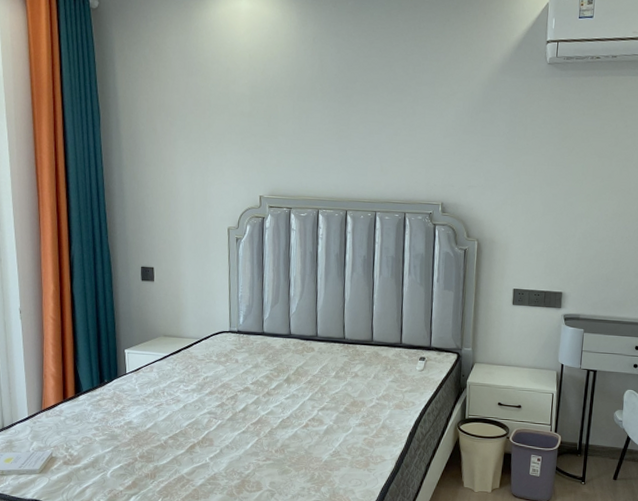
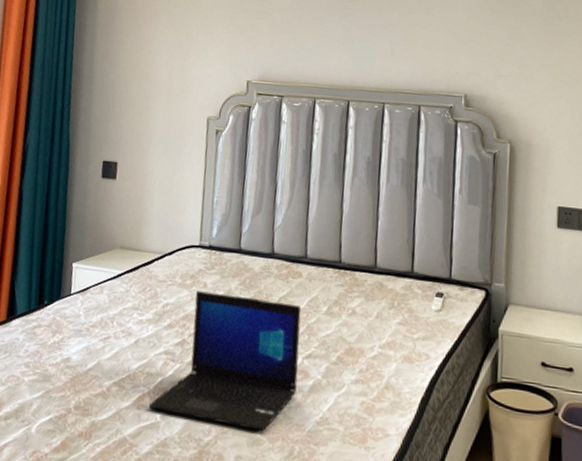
laptop: none [199,365,315,464] -> present [148,291,301,432]

